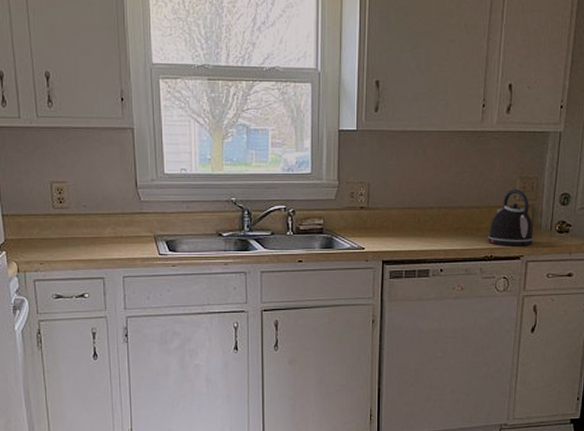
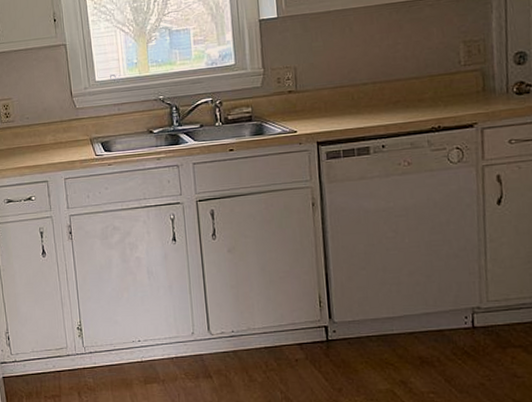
kettle: present [488,189,534,246] -> none [433,54,488,115]

